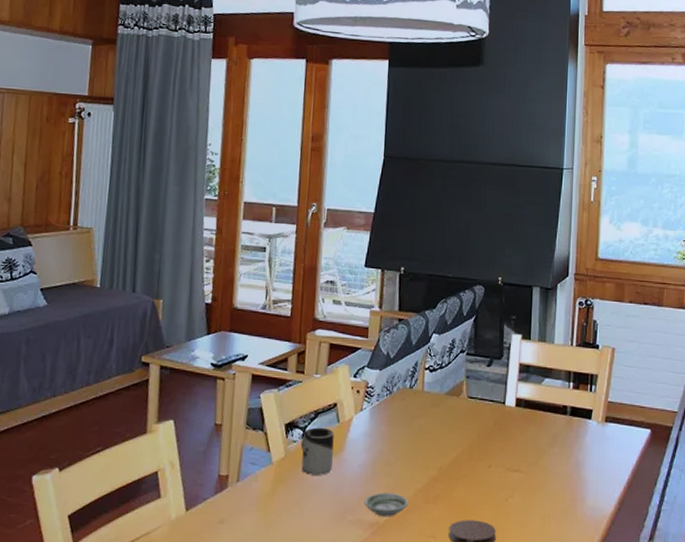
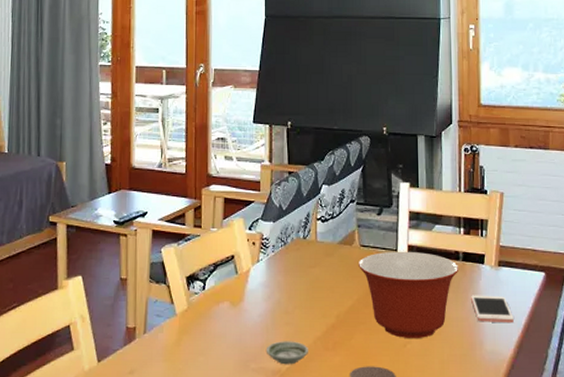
cup: present [300,427,334,476] -> none [202,279,233,326]
mixing bowl: none [465,403,566,493] -> present [359,251,459,338]
cell phone: none [576,450,617,480] -> present [471,295,514,323]

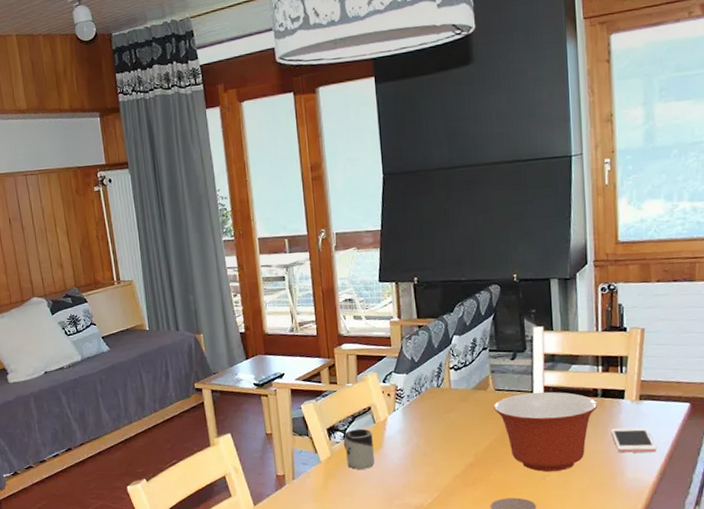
cup: none [202,279,233,326] -> present [343,428,375,470]
saucer: present [265,341,308,365] -> none [407,479,449,500]

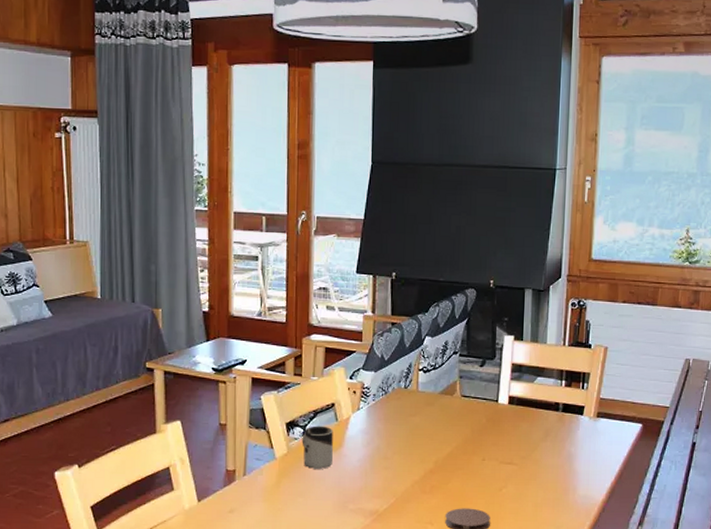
mixing bowl: present [494,391,598,472] -> none [459,401,558,483]
cell phone: present [611,428,656,453] -> none [568,444,608,471]

